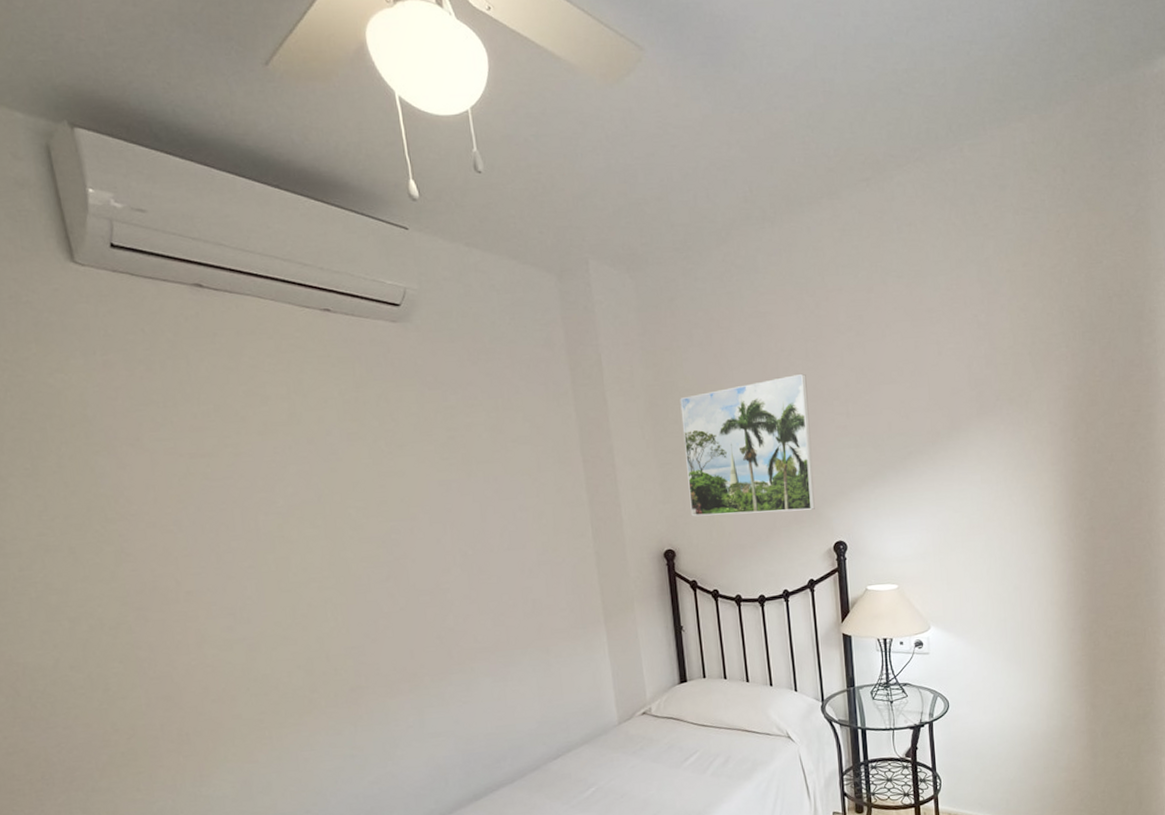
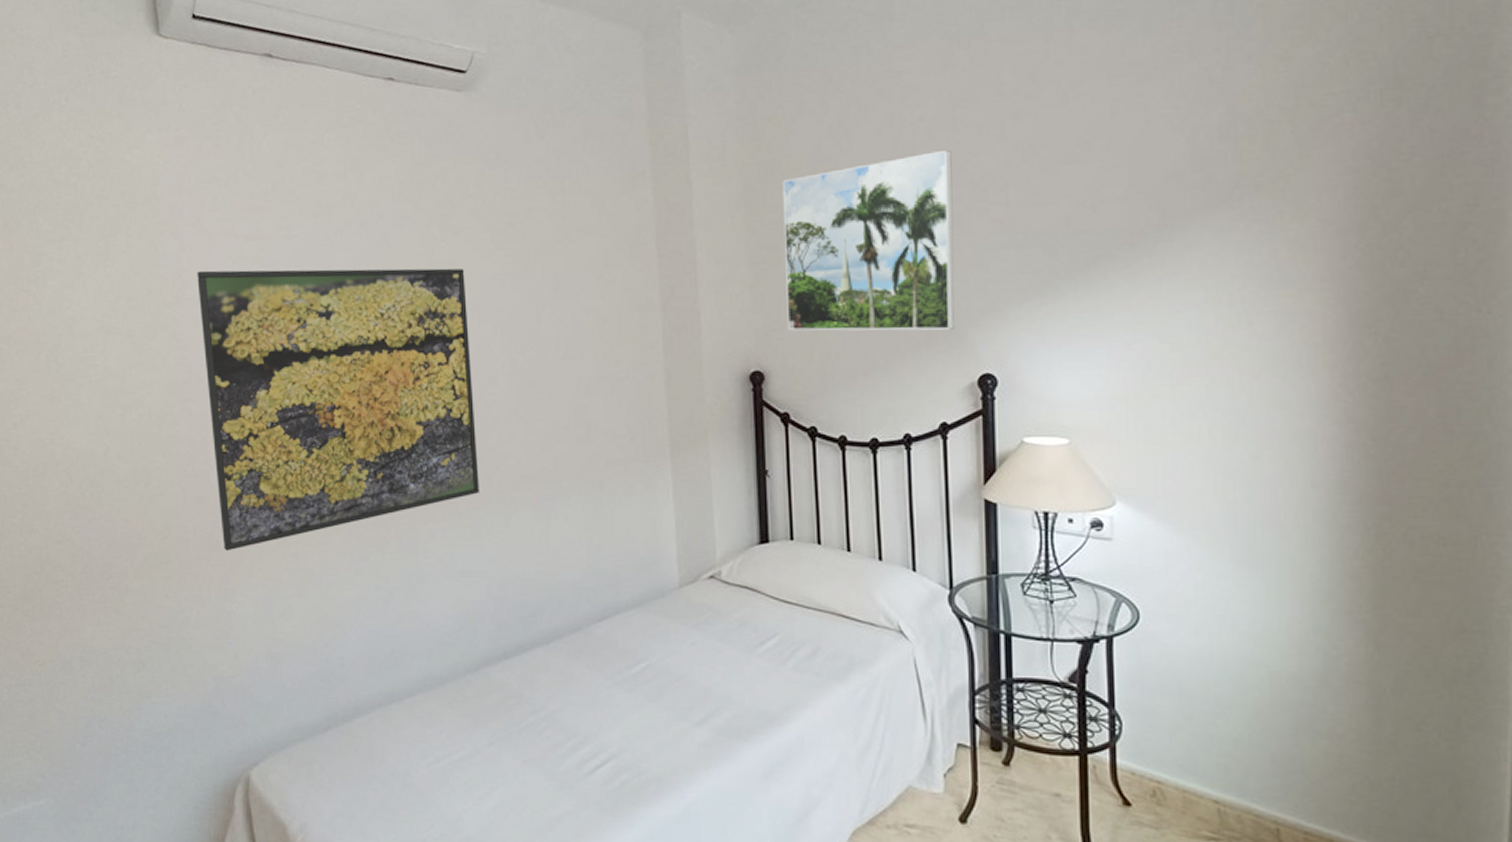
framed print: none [140,477,441,742] -> present [197,268,479,551]

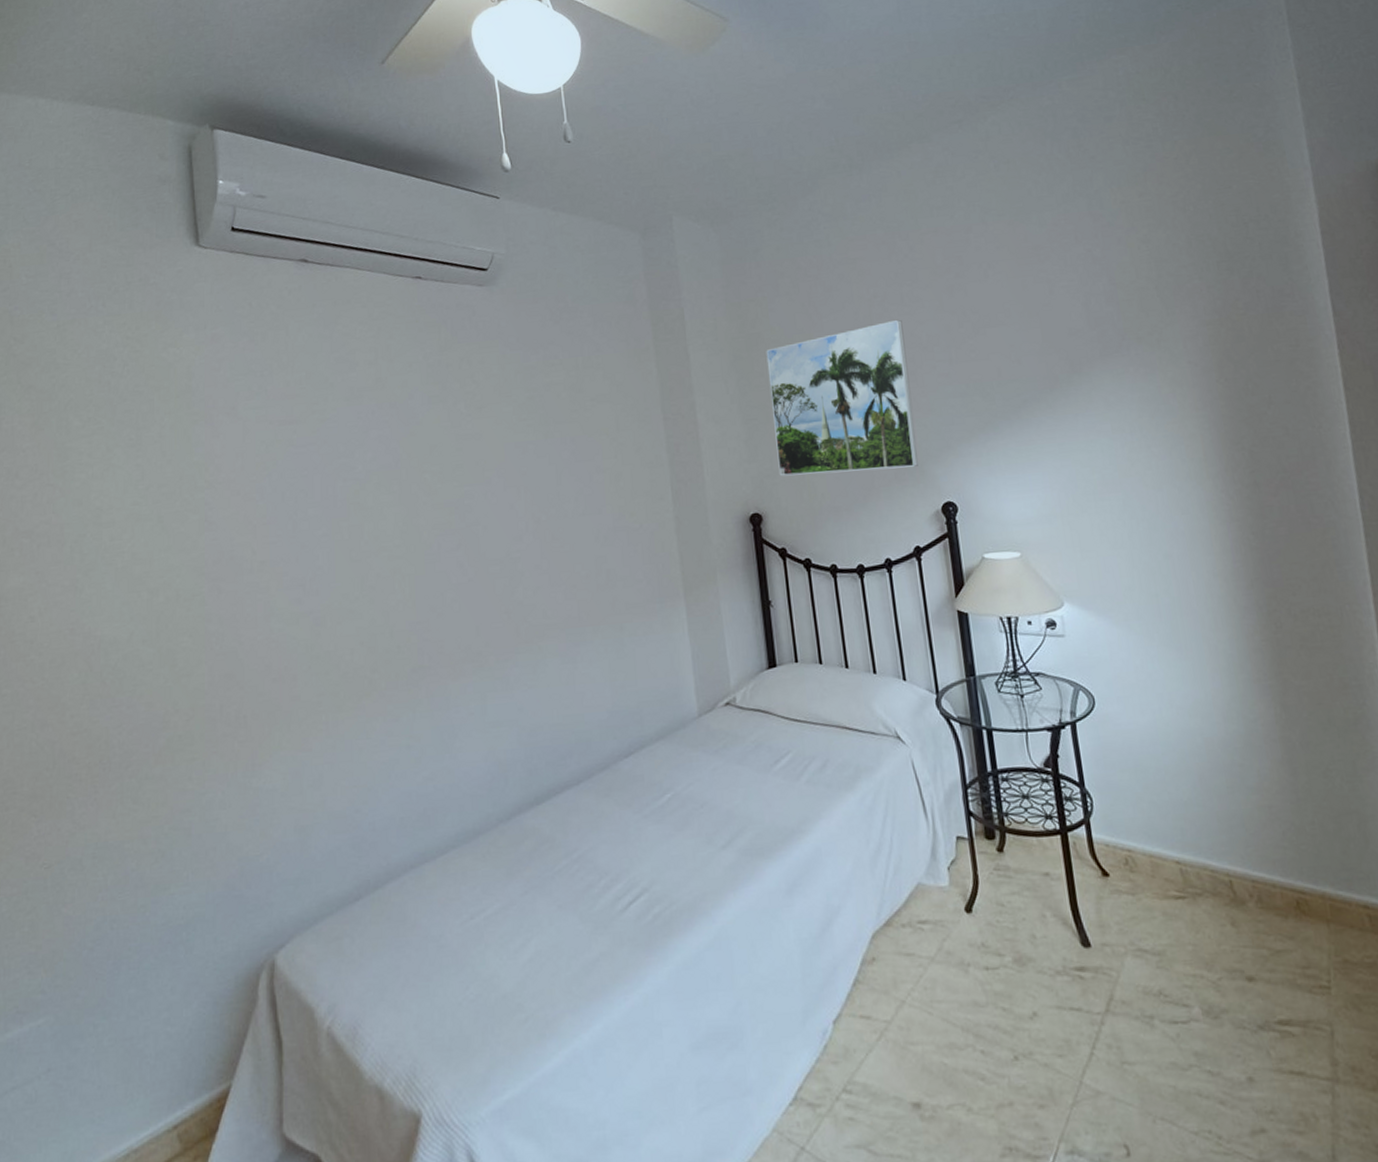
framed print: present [197,268,479,551] -> none [230,439,508,726]

